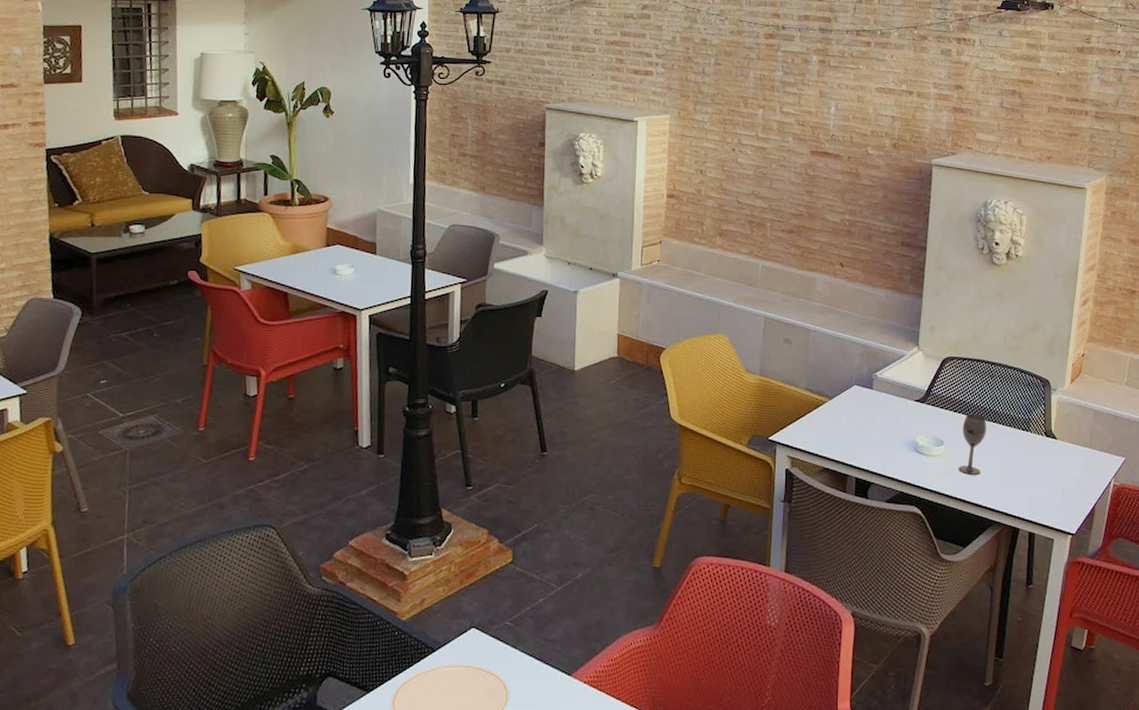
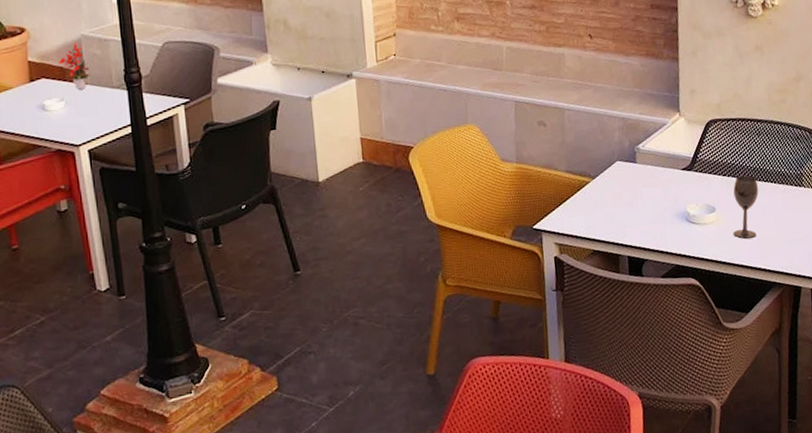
potted flower: none [353,215,381,259] -> present [58,42,90,90]

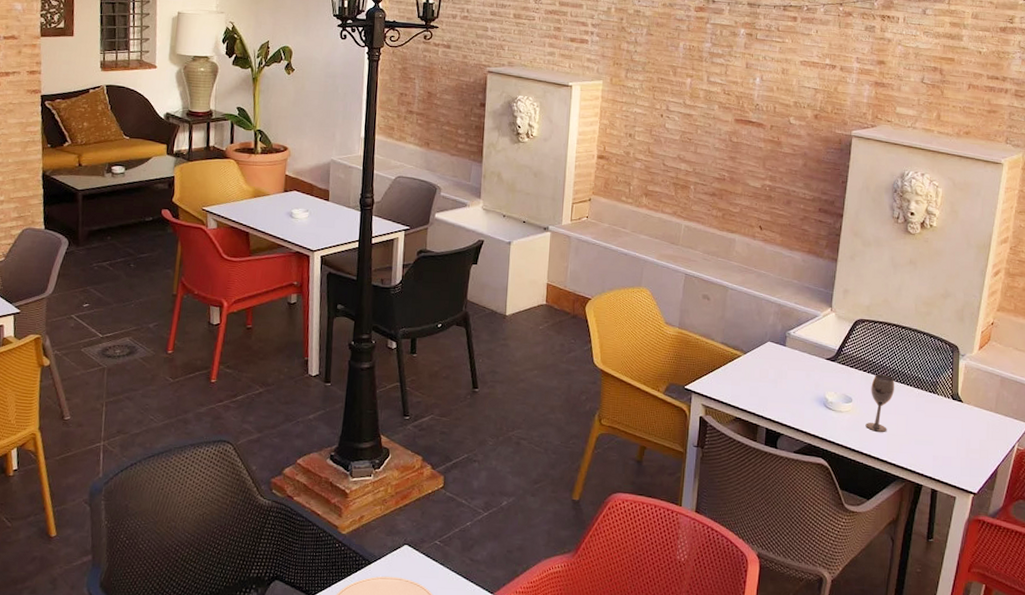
potted flower: present [58,42,90,90] -> none [309,165,333,205]

